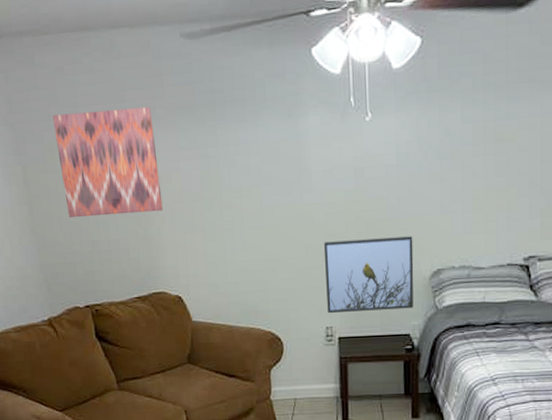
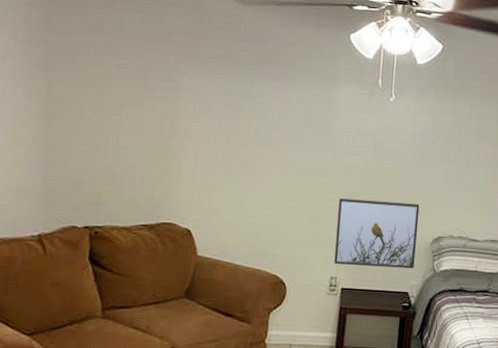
wall art: present [53,107,163,217] -> none [87,42,194,147]

